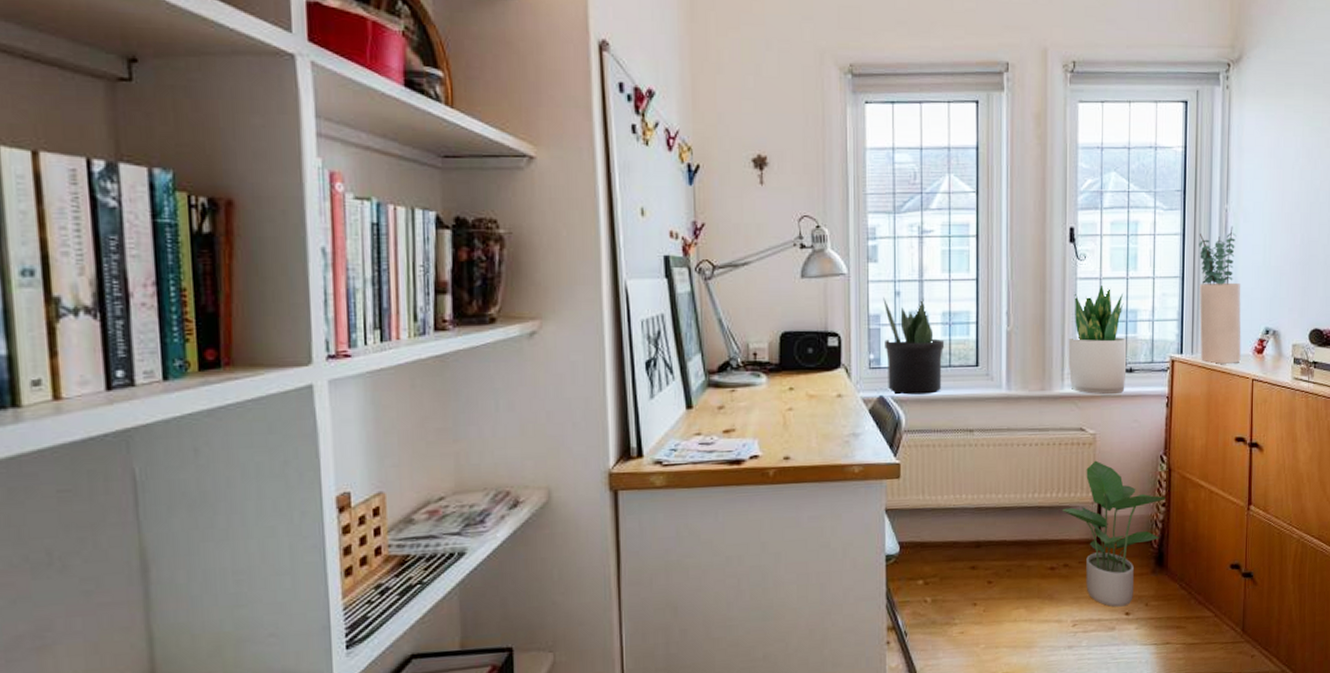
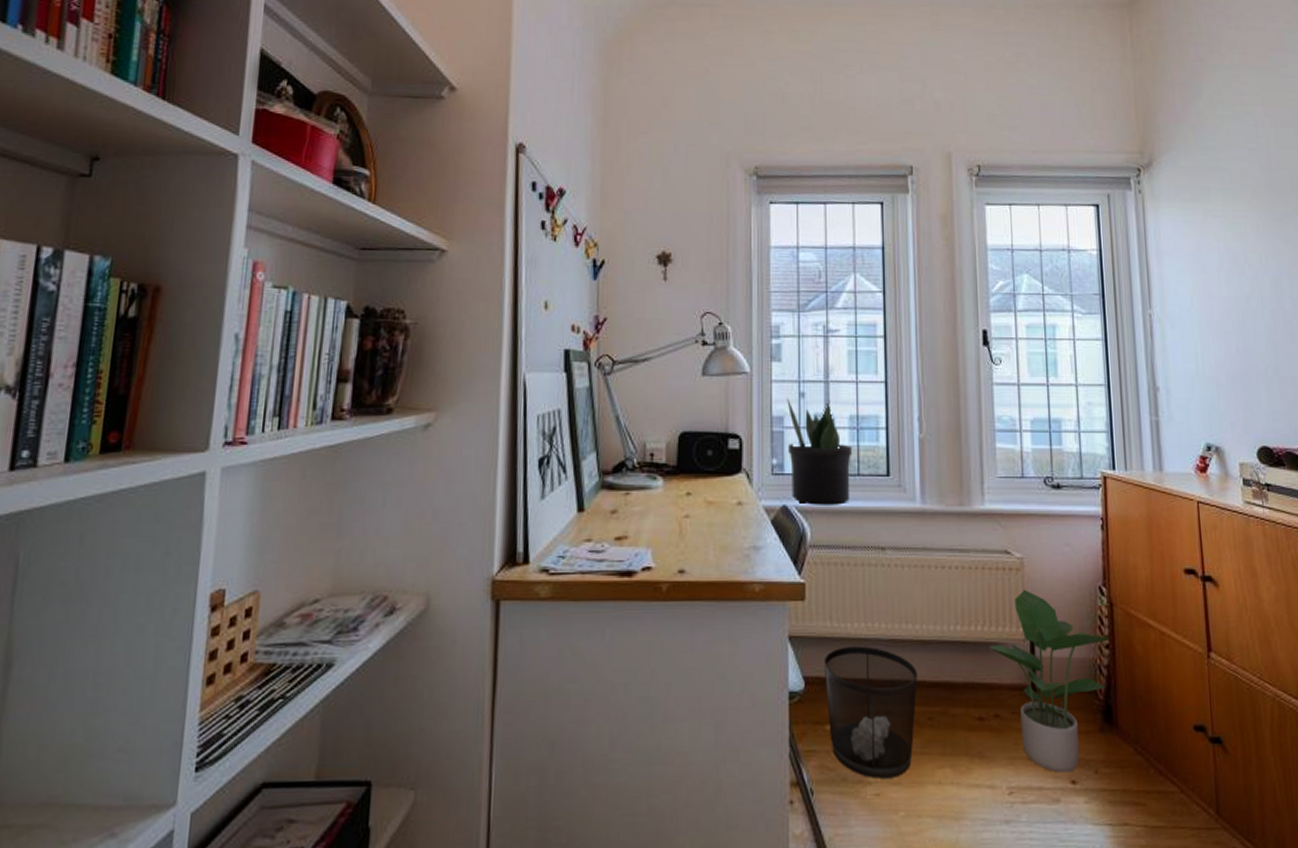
waste bin: none [916,514,999,621] -> present [823,646,917,779]
planter: present [1068,286,1127,395] -> none [986,392,1054,514]
vase: present [1199,226,1242,364] -> none [1122,332,1182,483]

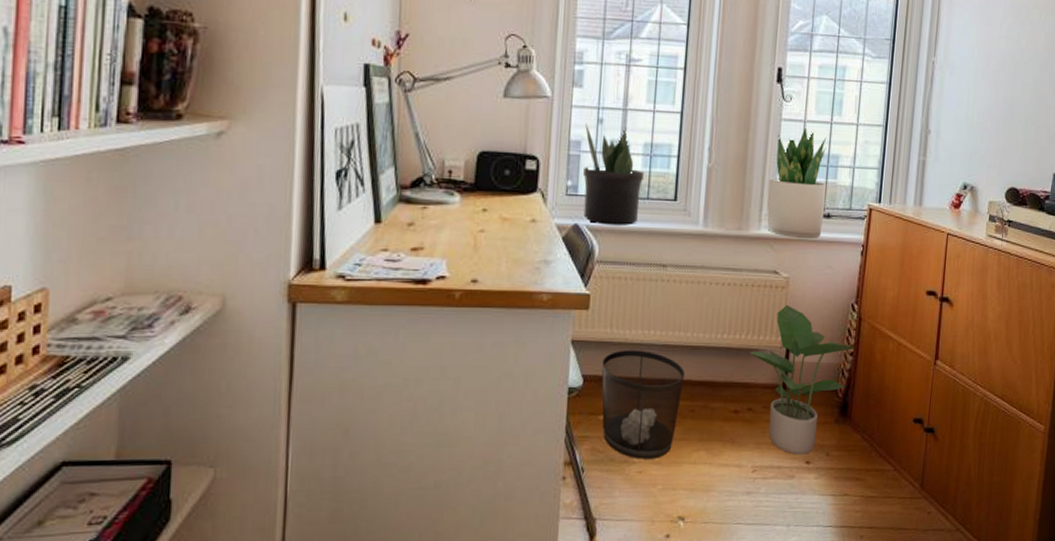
planter: none [986,392,1054,514] -> present [766,128,827,239]

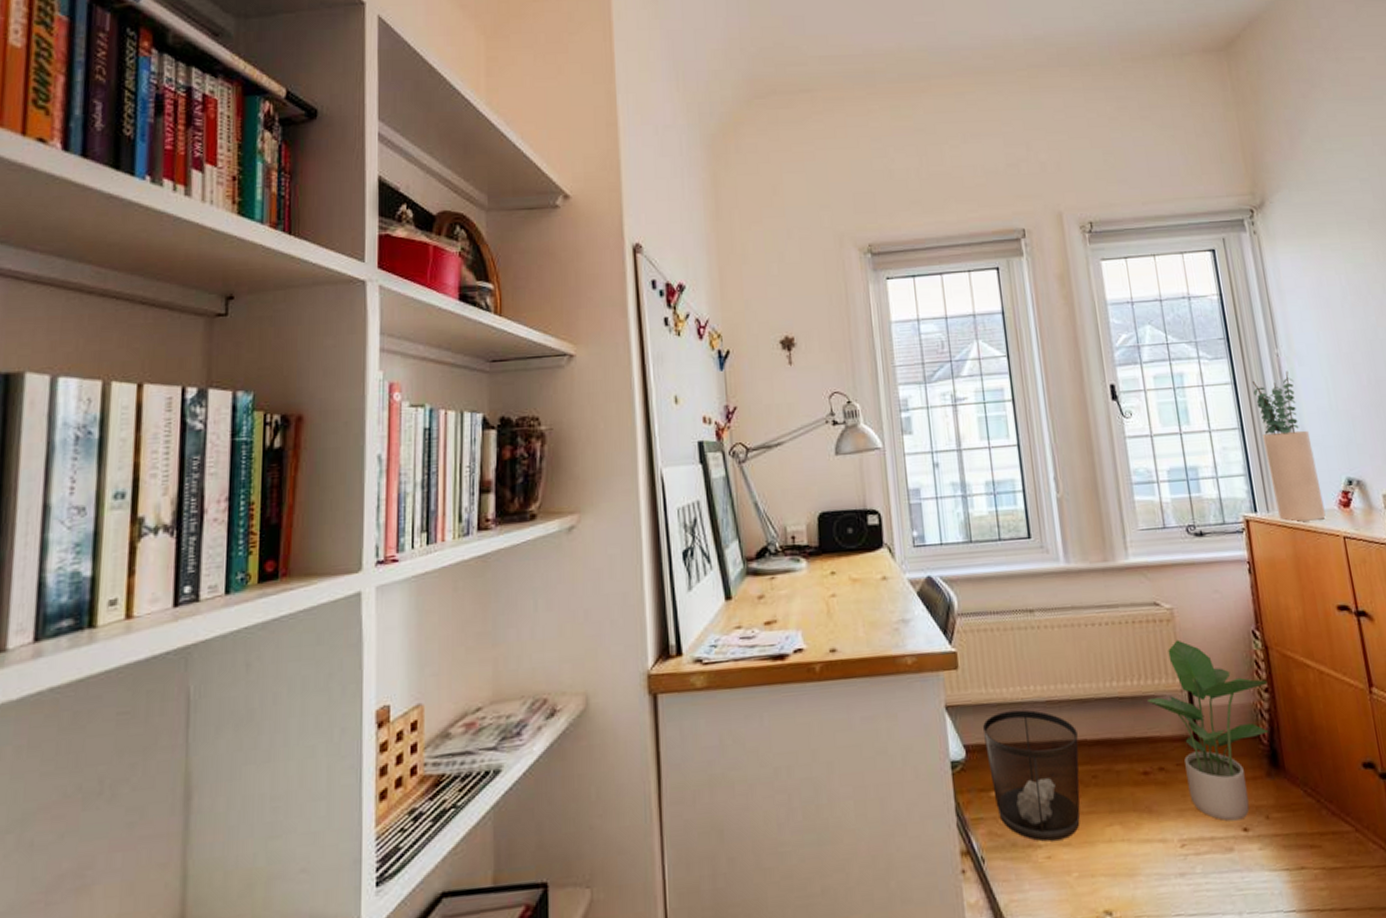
planter: present [583,122,645,227] -> none [921,468,994,575]
planter: present [766,128,827,239] -> none [1124,443,1198,564]
vase: none [898,78,943,216] -> present [1251,370,1326,522]

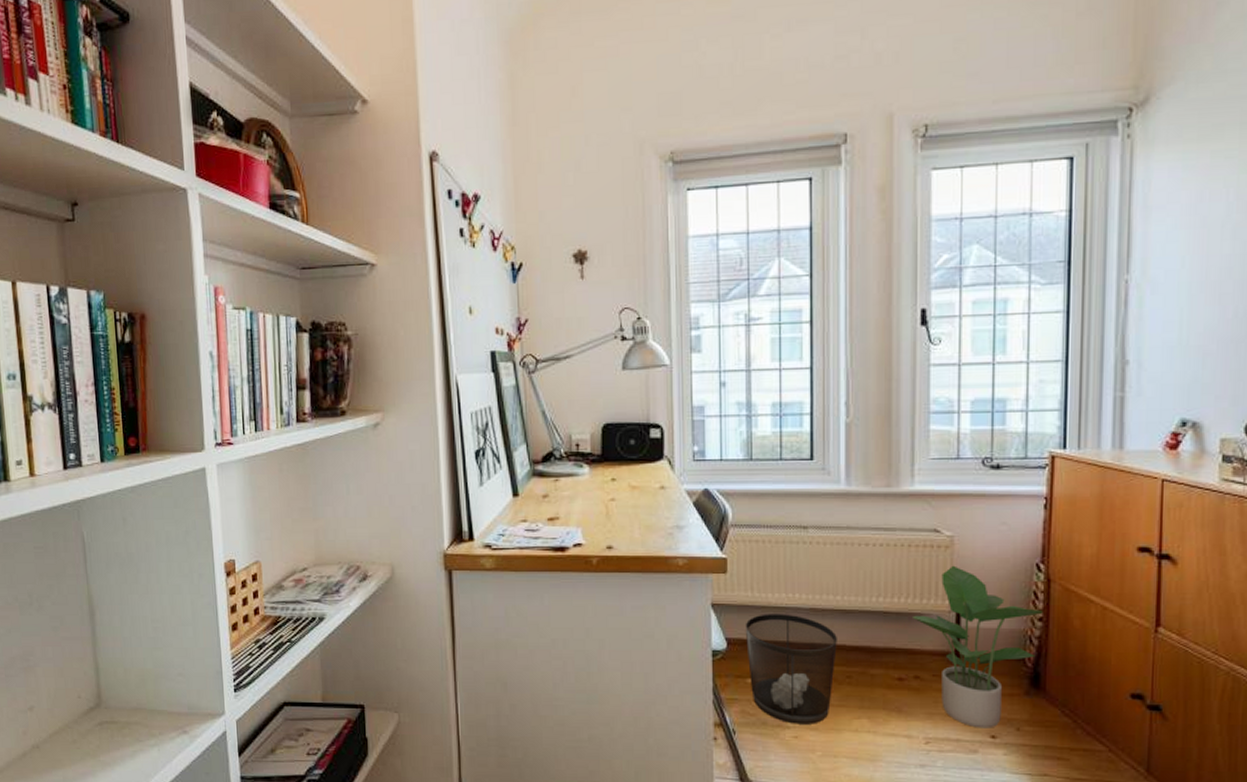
vase: present [1251,370,1326,522] -> none [1088,299,1147,461]

